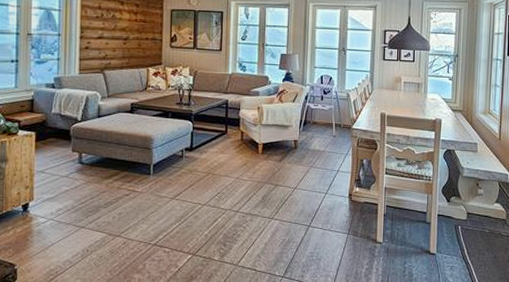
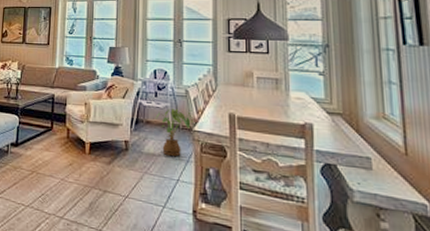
house plant: none [321,110,352,151] -> present [156,108,193,156]

